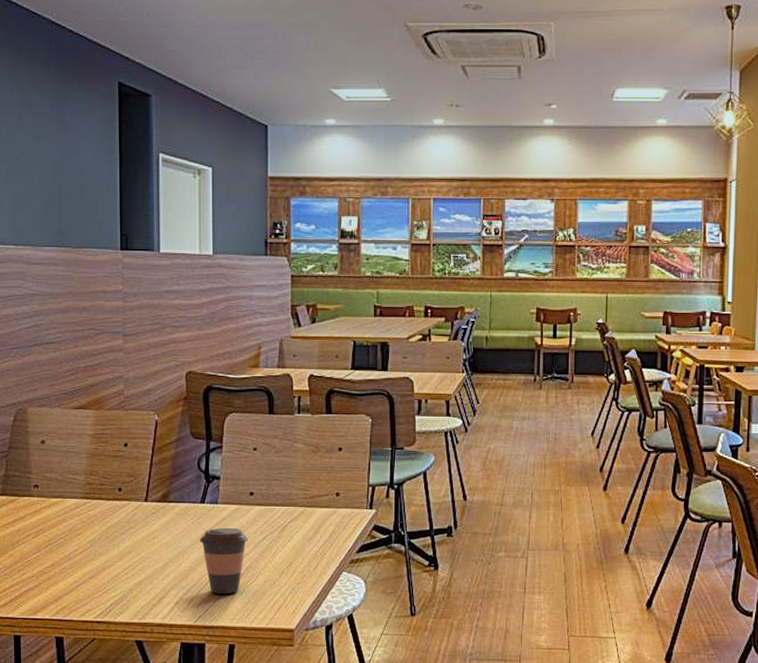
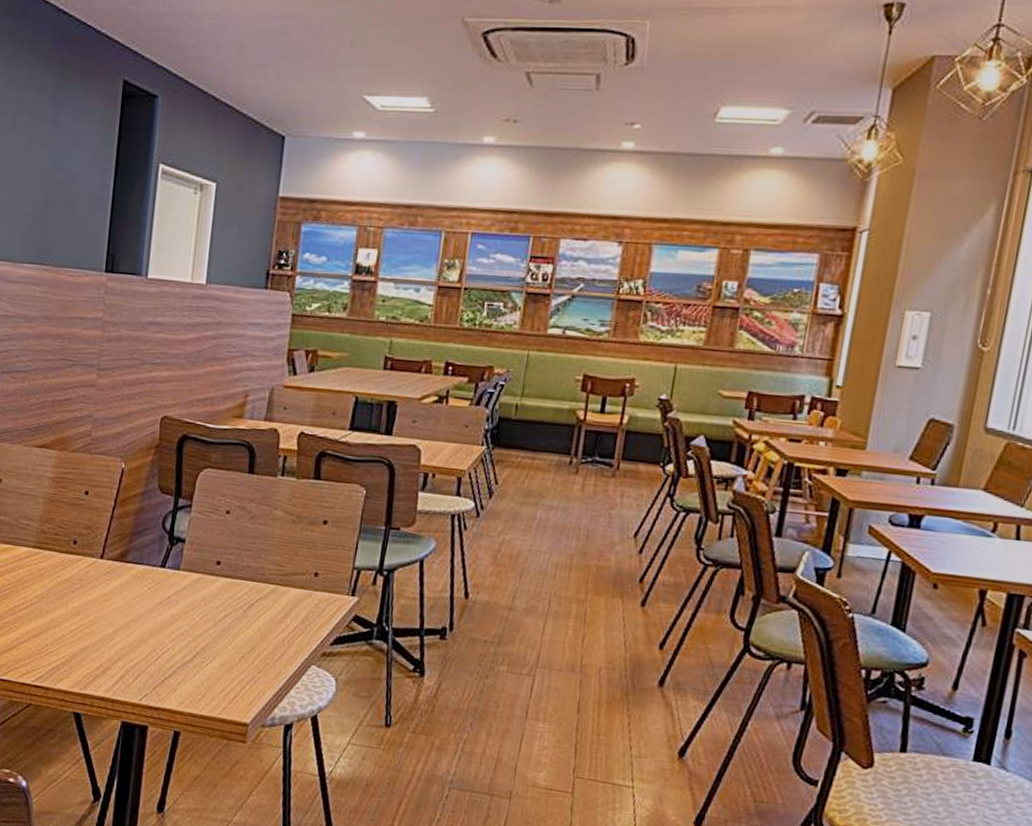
coffee cup: present [199,527,249,594] -> none [154,597,209,674]

